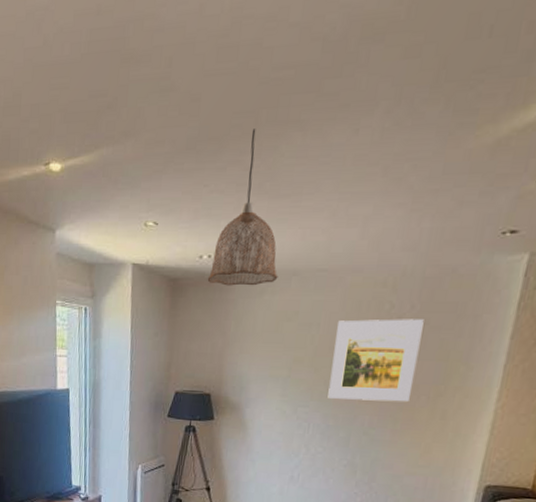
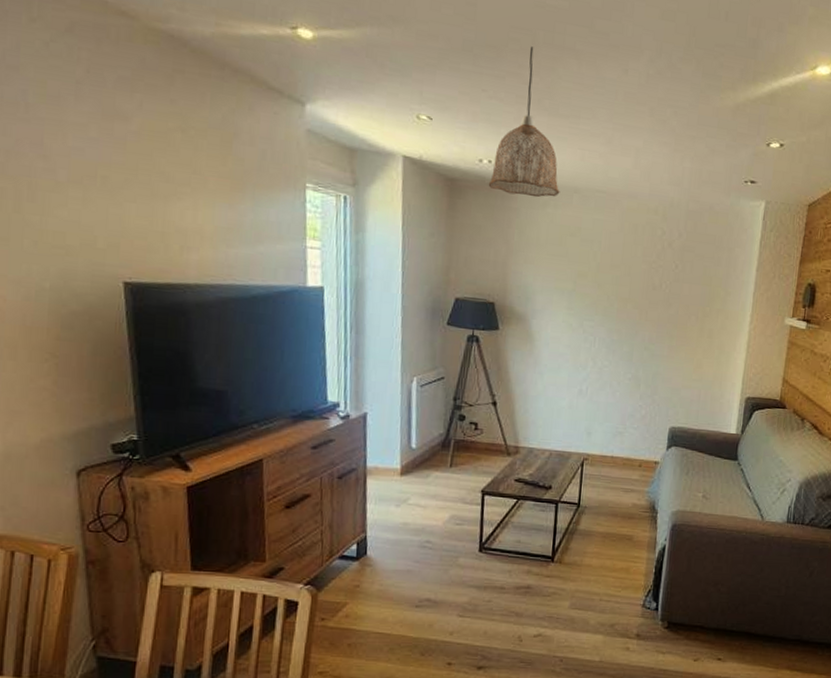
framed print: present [327,319,424,402] -> none [611,240,690,321]

